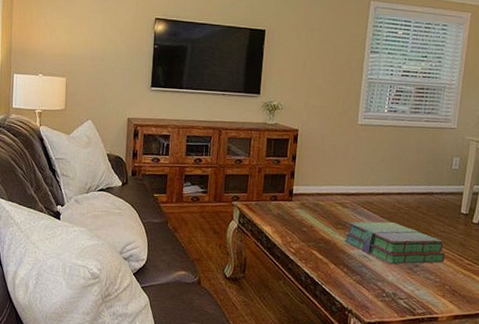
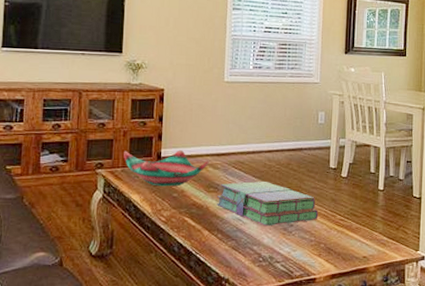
decorative bowl: none [258,186,339,221] -> present [124,150,209,187]

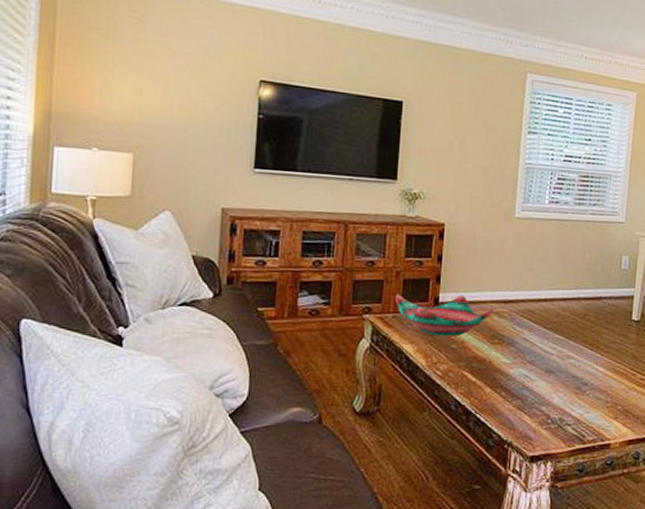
stack of books: present [217,181,319,227] -> none [501,333,617,385]

